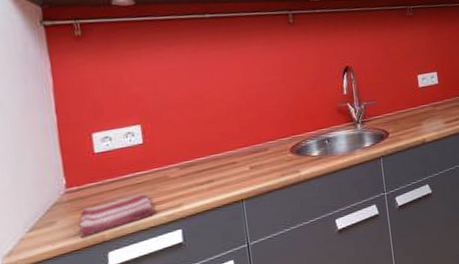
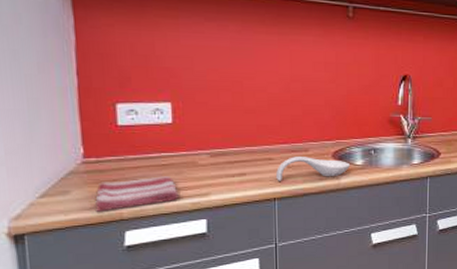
spoon rest: none [240,154,308,183] -> present [275,157,351,181]

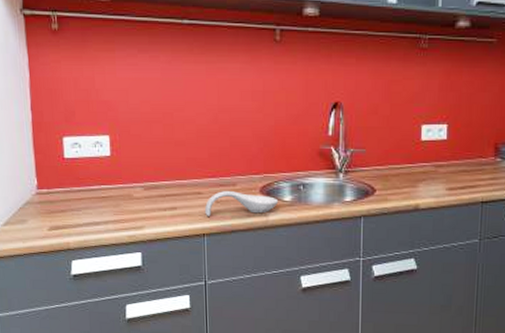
dish towel: present [94,176,179,213] -> none [46,208,117,242]

